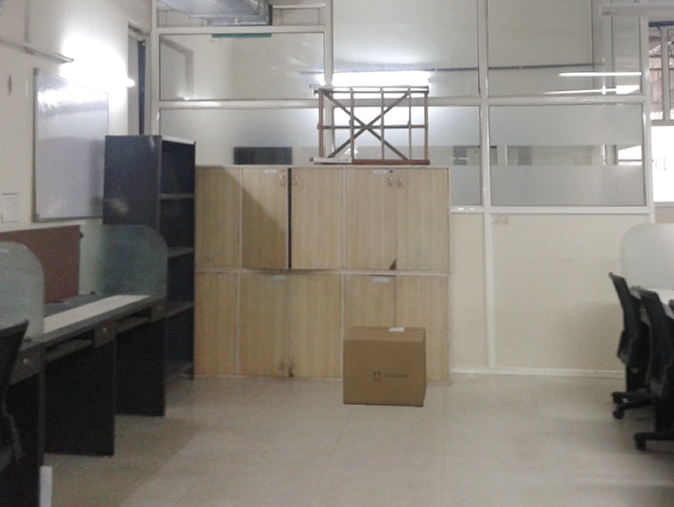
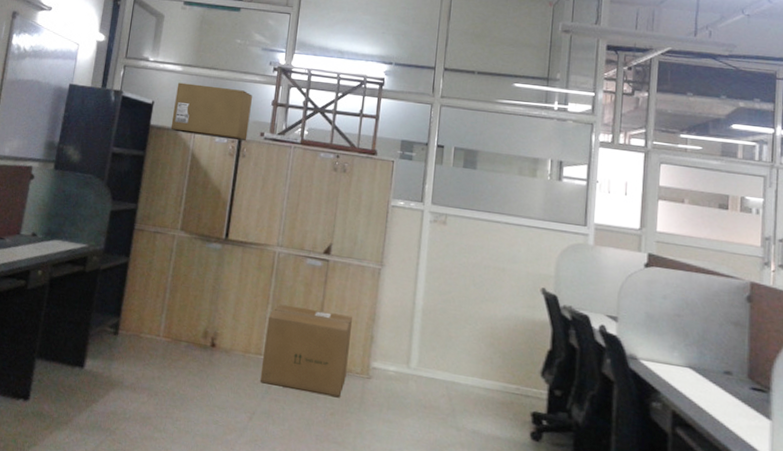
box: none [217,117,297,169] -> present [170,82,252,142]

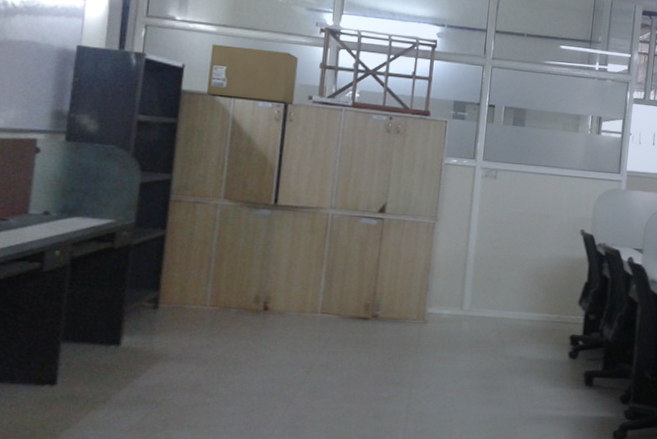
box: present [259,304,353,398] -> none [316,263,409,344]

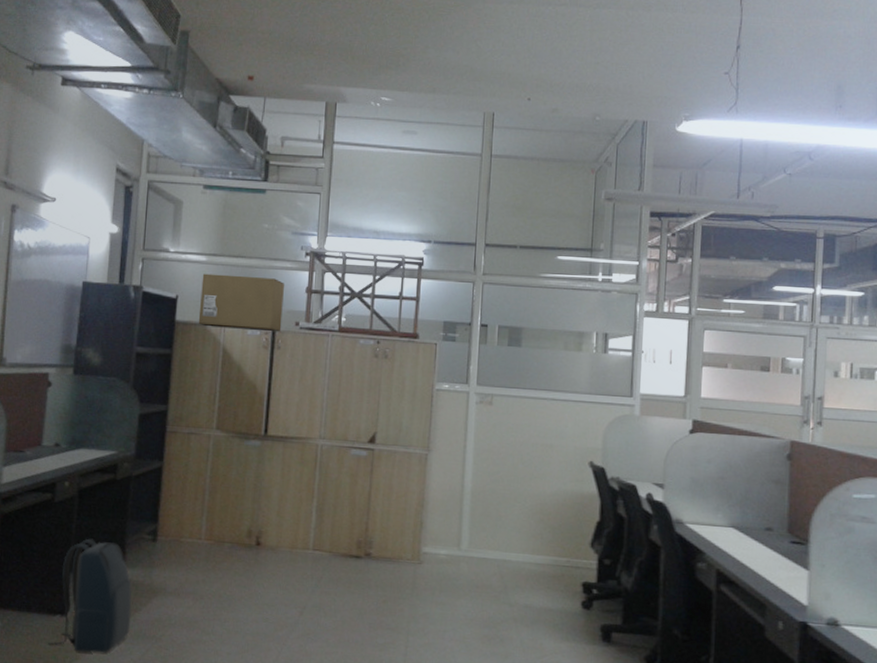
backpack: none [35,307,131,420] -> present [48,538,132,653]

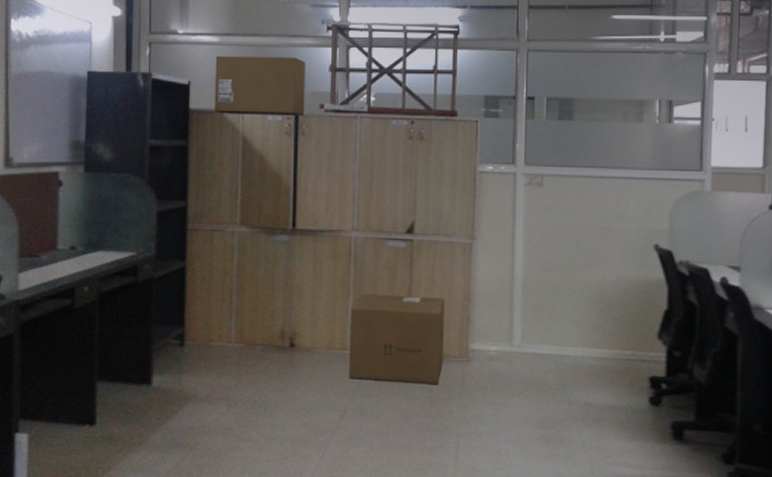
backpack: present [48,538,132,653] -> none [79,345,163,463]
box: none [309,497,402,585] -> present [348,293,446,385]

